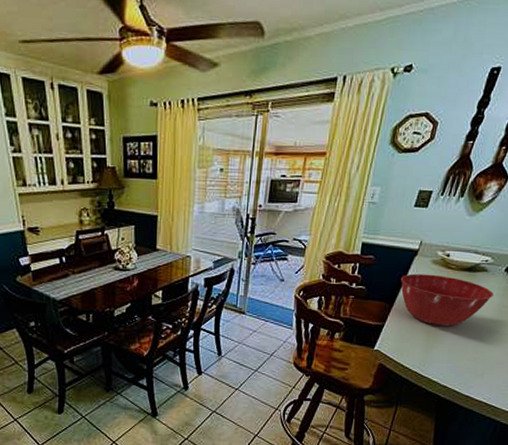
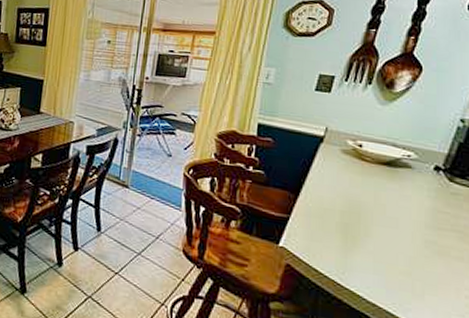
mixing bowl: present [400,273,493,327] -> none [305,162,423,229]

